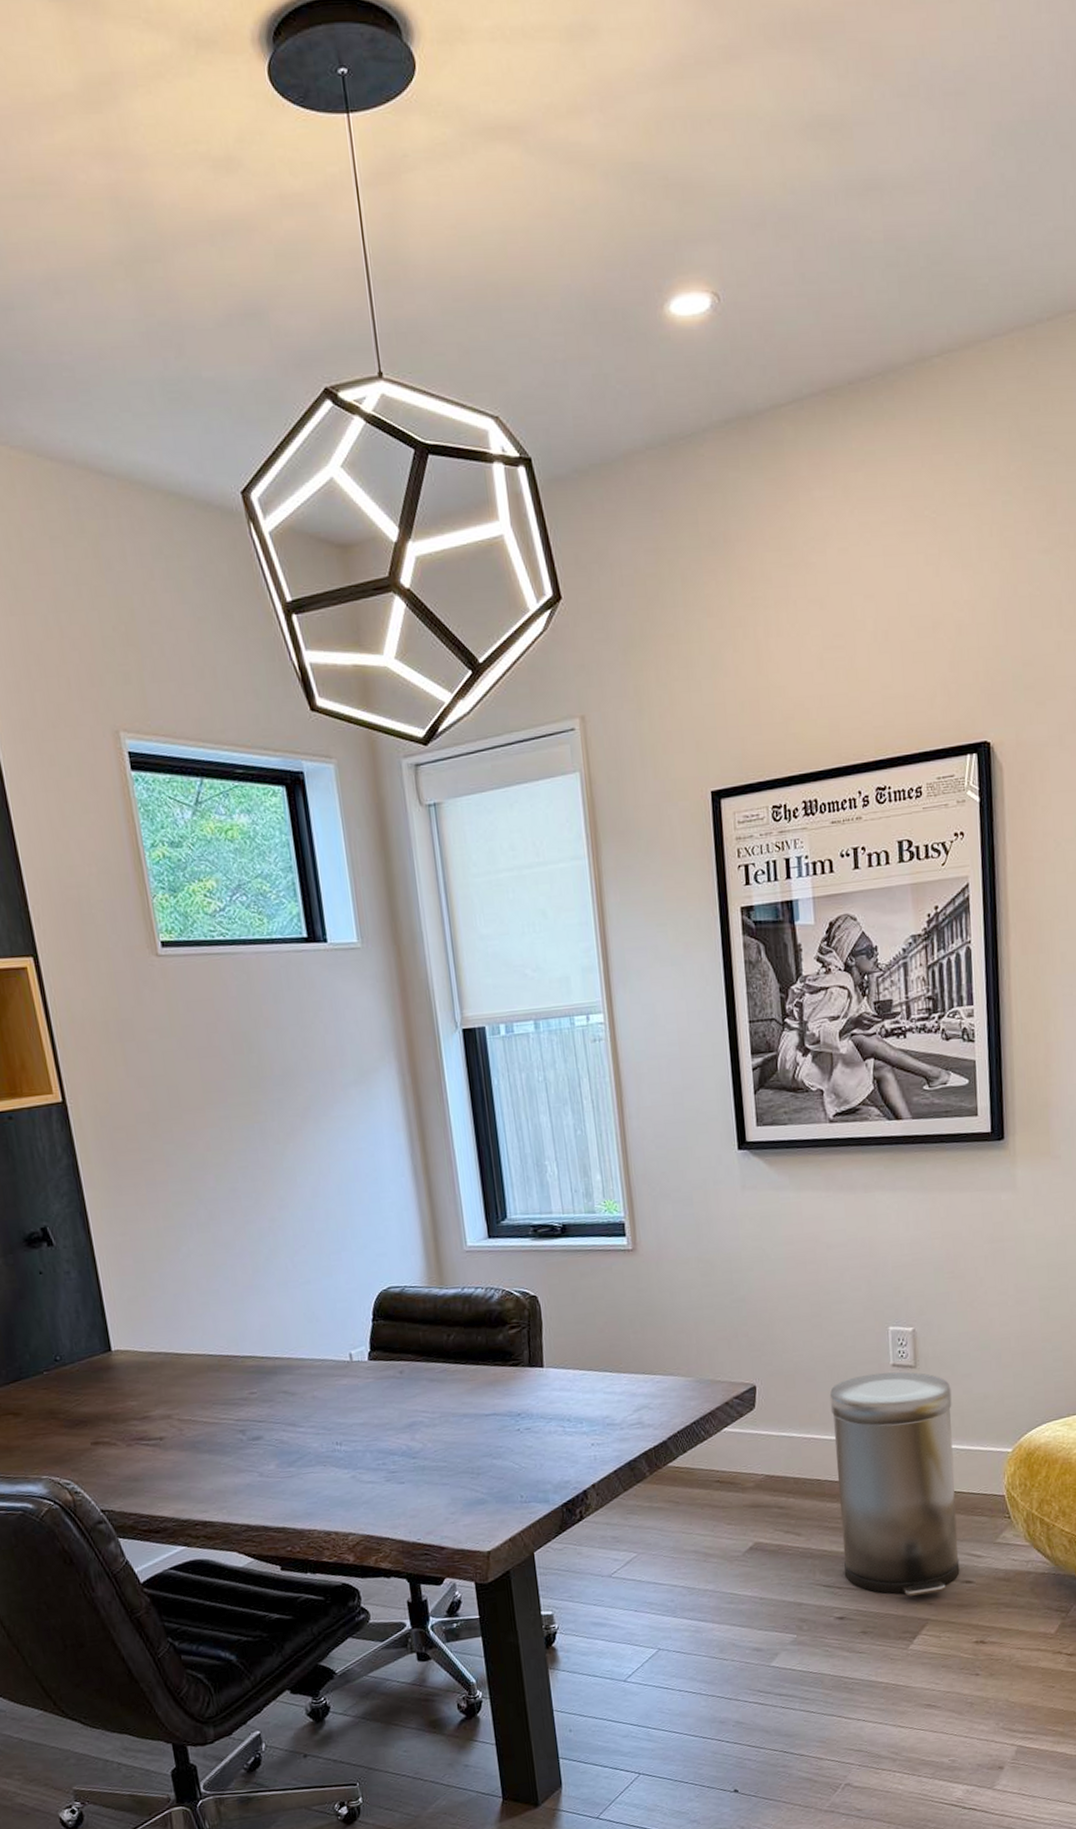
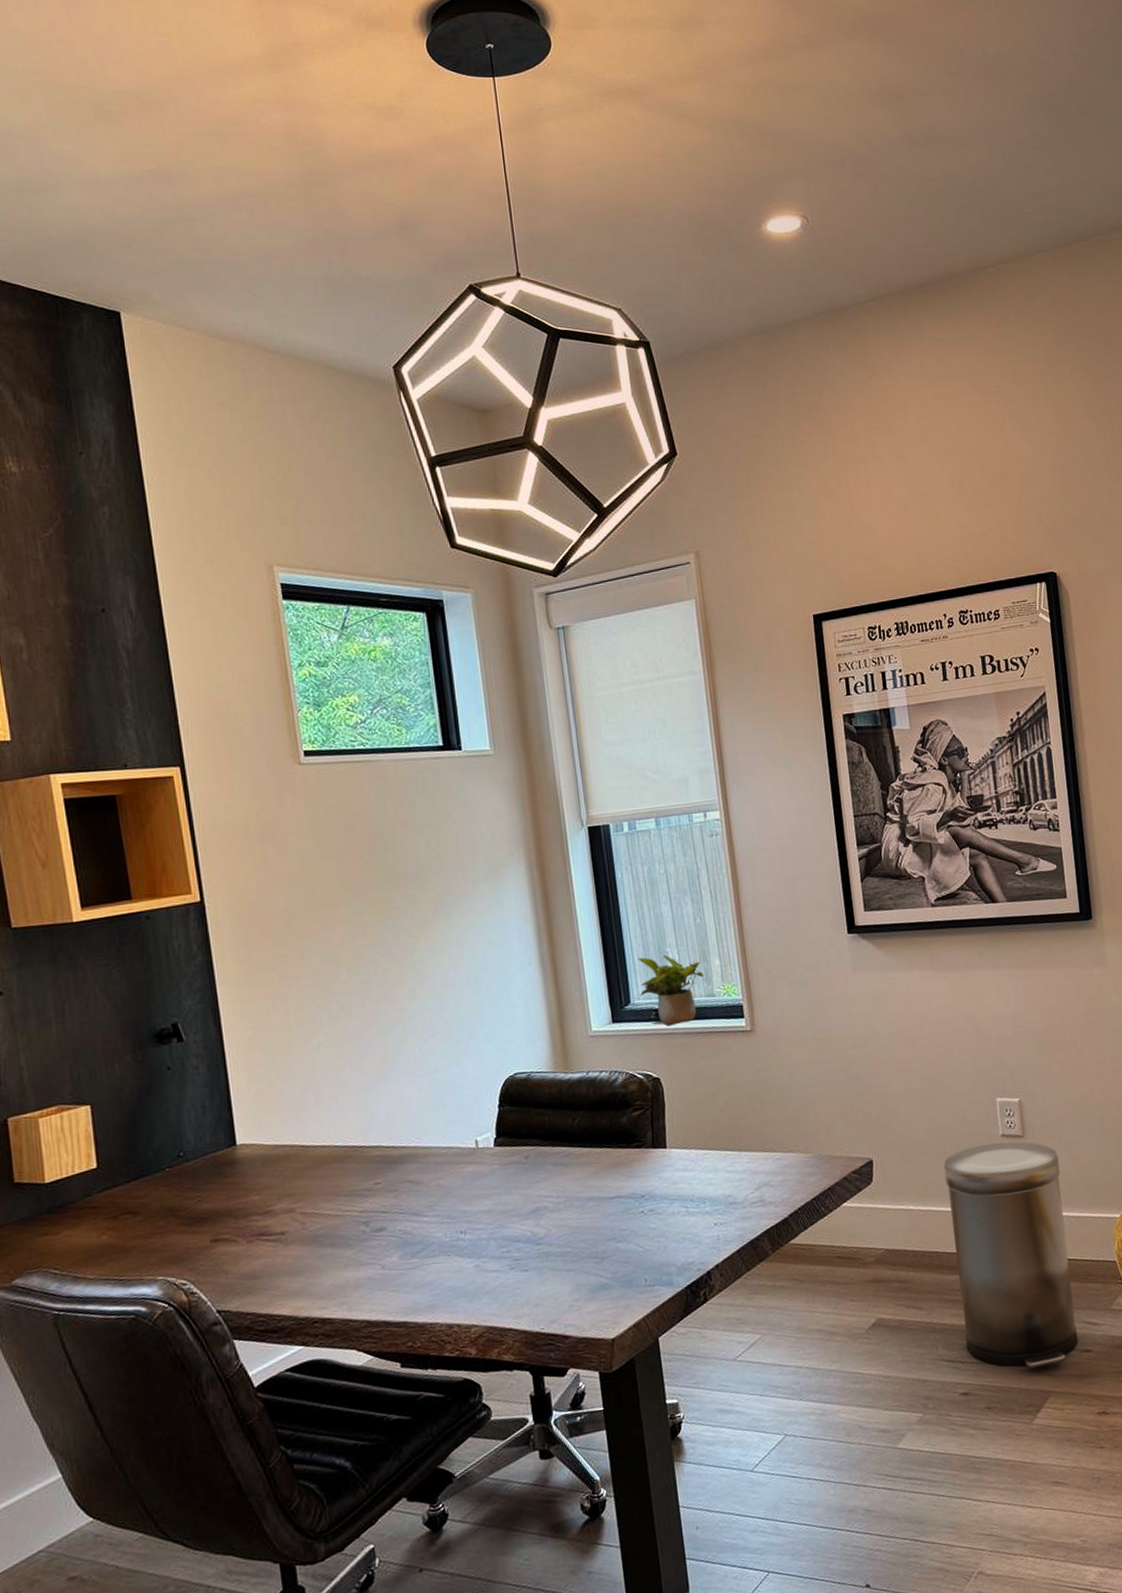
potted plant: none [514,1168,585,1243] -> present [637,954,705,1027]

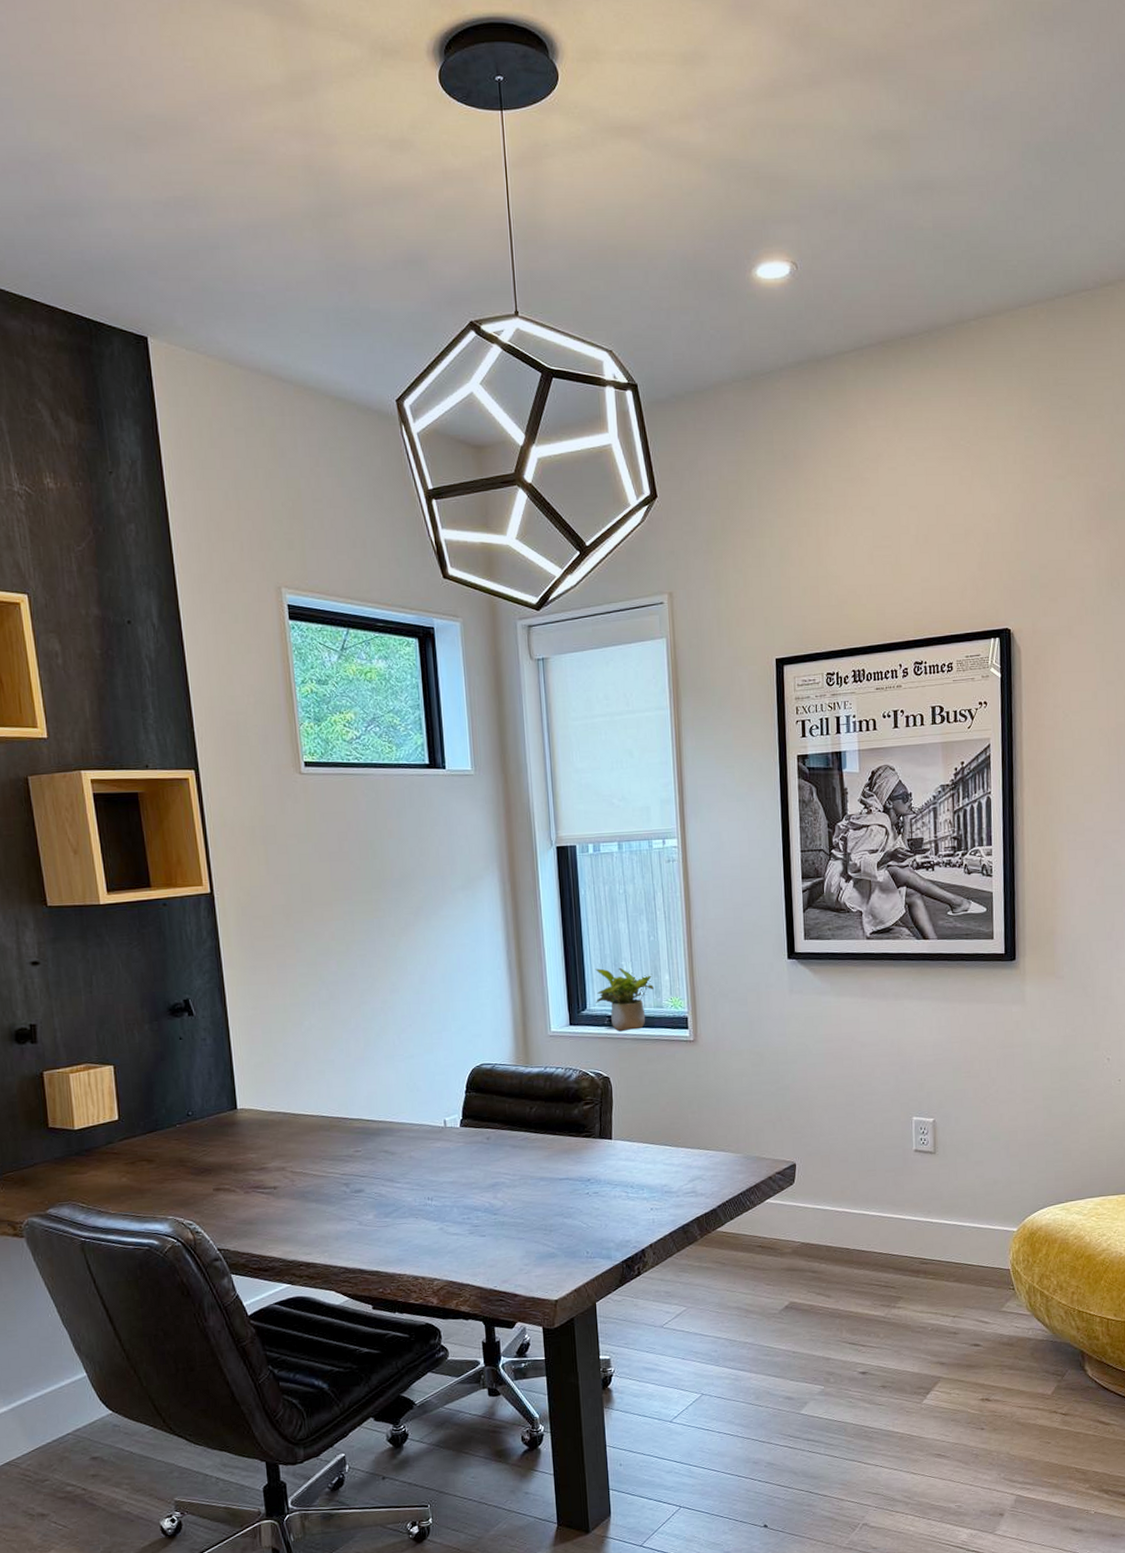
pedal bin: present [943,1141,1078,1368] -> none [859,1156,969,1356]

